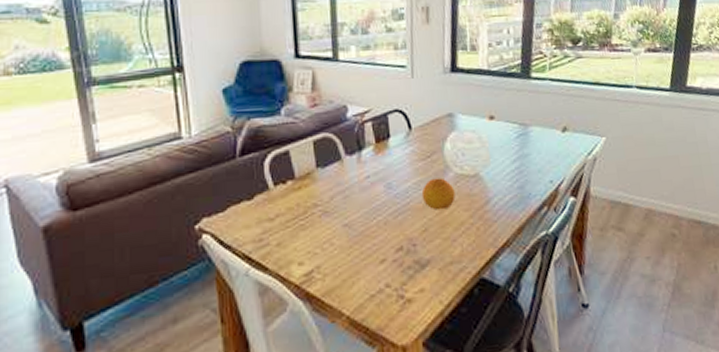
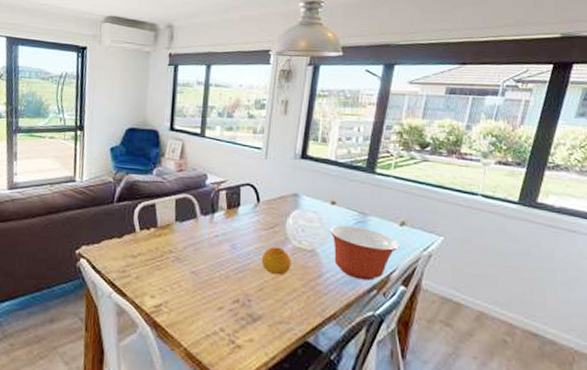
mixing bowl: none [490,139,565,199] -> present [329,225,400,281]

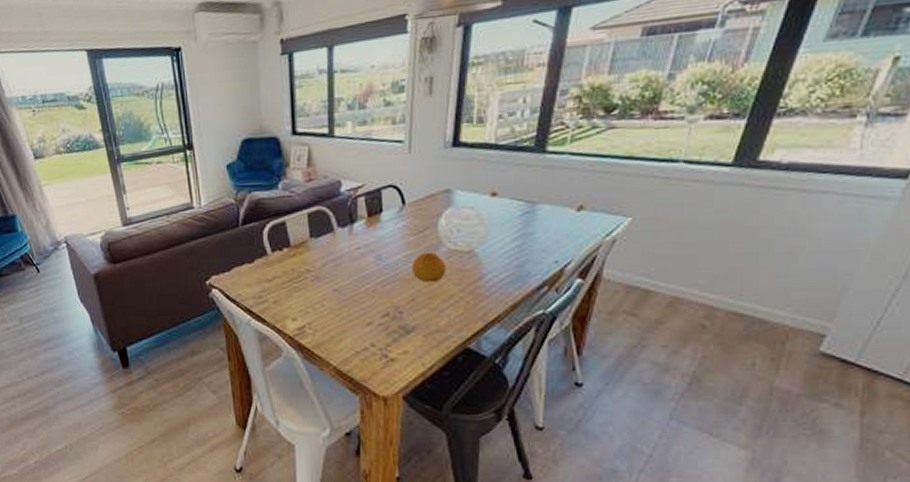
mixing bowl: present [329,225,400,281] -> none [489,218,576,277]

